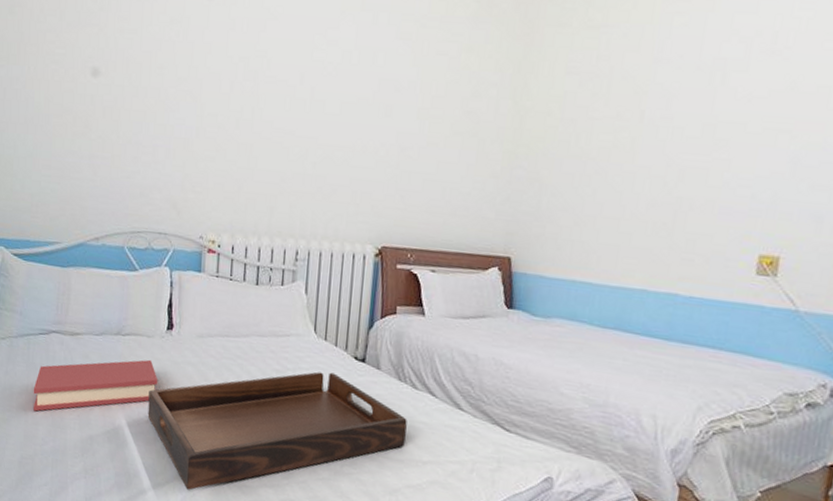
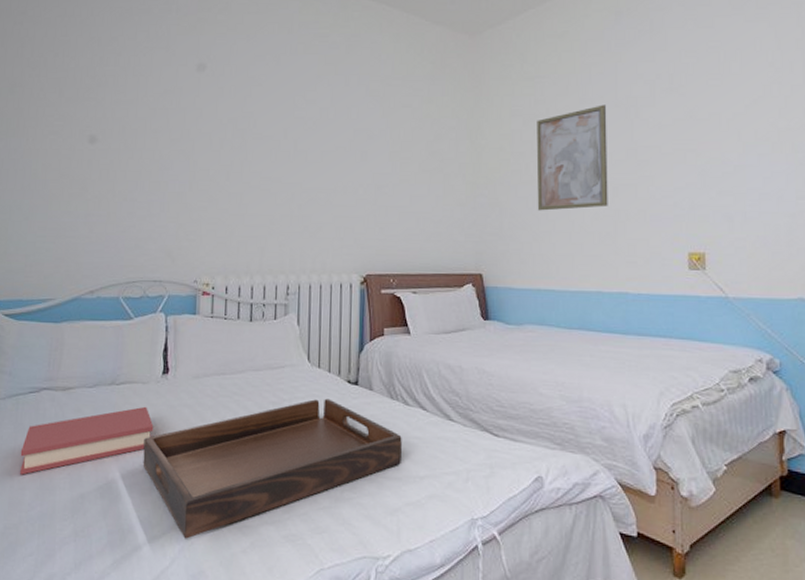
wall art: none [583,66,685,193] -> present [536,105,608,211]

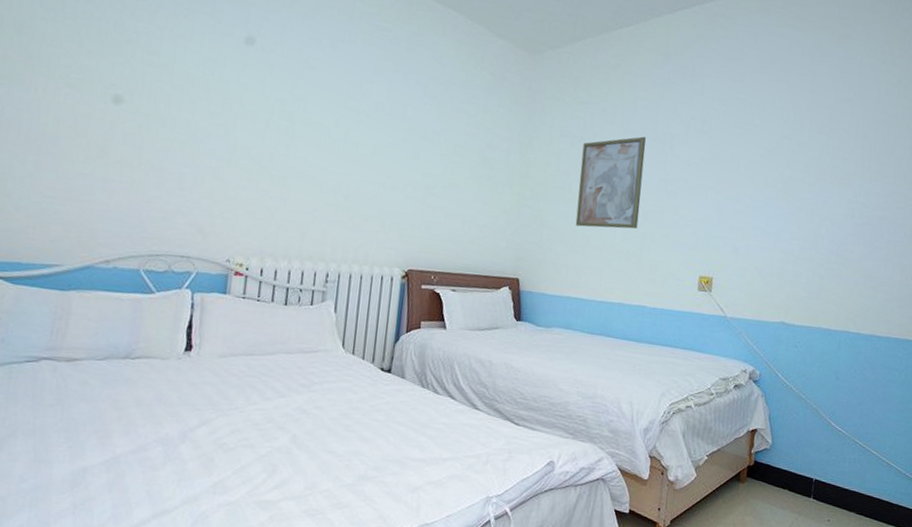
hardback book: present [20,406,154,475] -> none [10,382,172,447]
serving tray: present [143,398,402,539] -> none [156,384,429,513]

